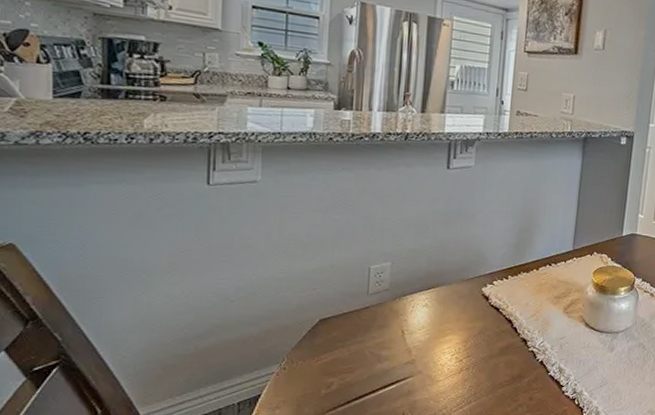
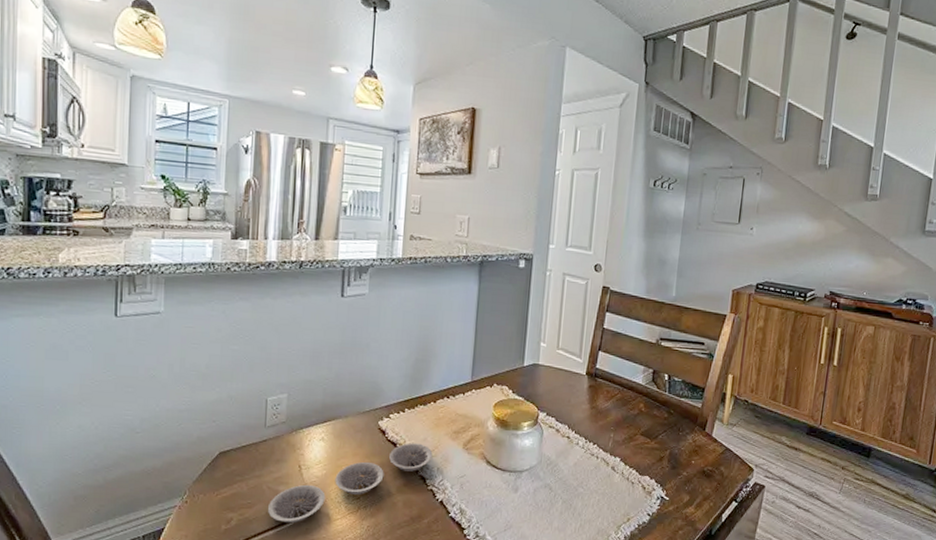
plate: none [370,308,534,386] -> present [268,443,433,524]

